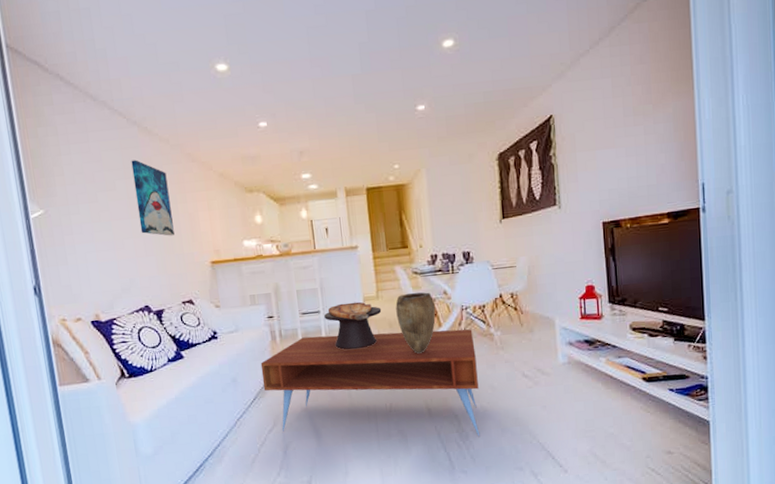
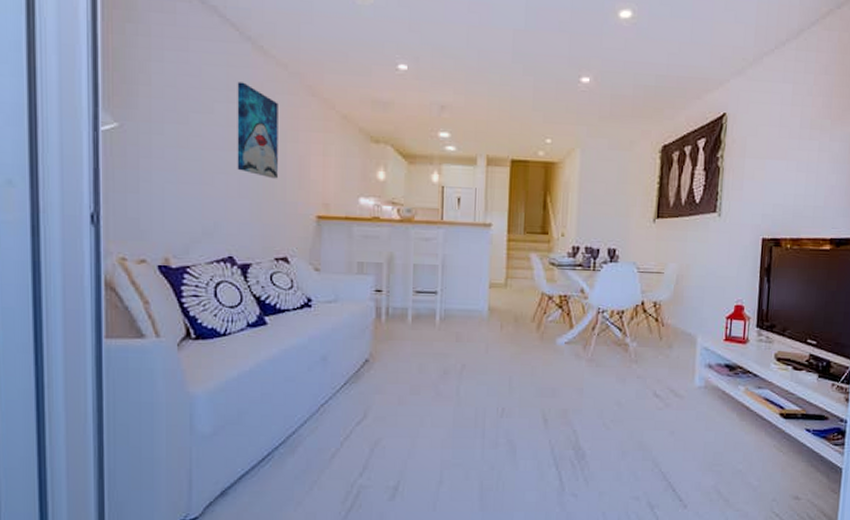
coffee table: present [260,329,480,438] -> none [358,319,607,458]
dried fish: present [324,301,382,350] -> none [442,286,508,342]
vase: present [395,292,436,354] -> none [524,285,569,355]

